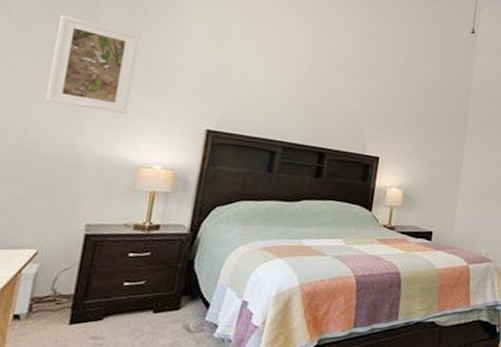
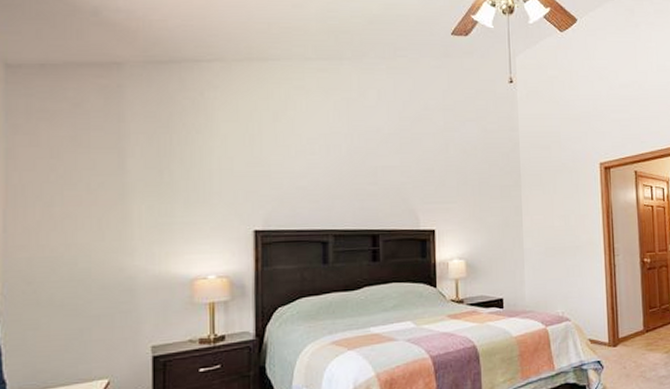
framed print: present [46,14,139,114] -> none [89,136,171,229]

